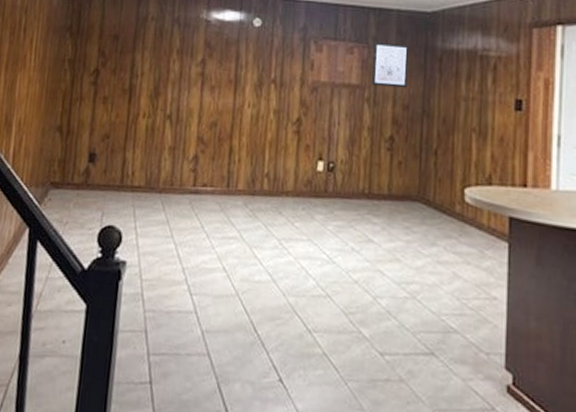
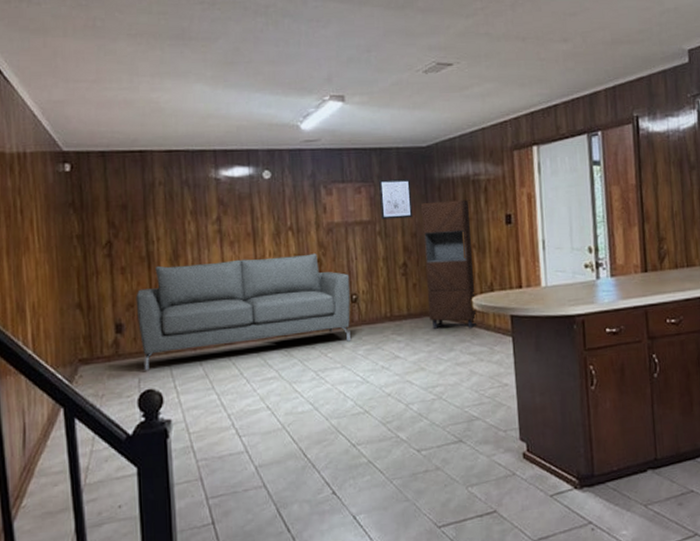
sofa: none [108,100,329,213] -> present [136,253,351,371]
storage cabinet: none [412,74,475,225] -> present [421,200,478,329]

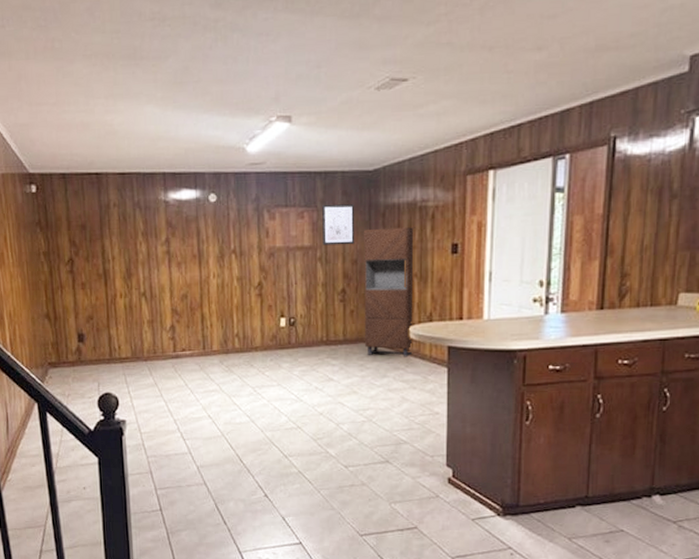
sofa: present [136,253,351,371] -> none [94,277,289,376]

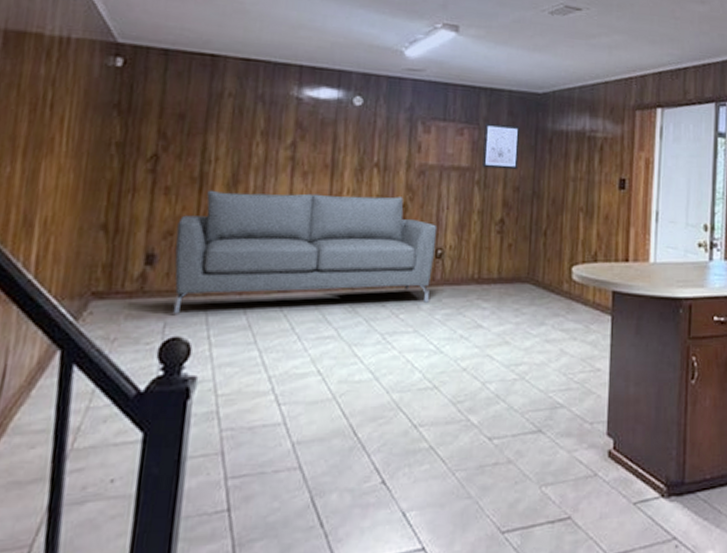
sofa: none [94,277,289,376] -> present [173,189,438,314]
storage cabinet: present [364,227,416,357] -> none [522,155,583,302]

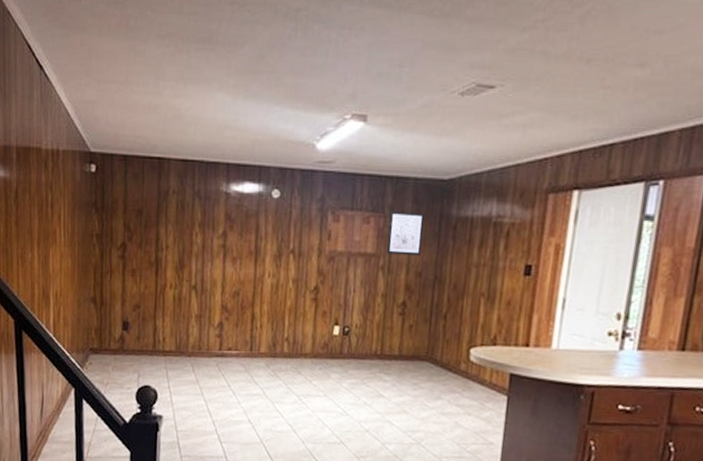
sofa: present [173,189,438,314] -> none [142,272,345,373]

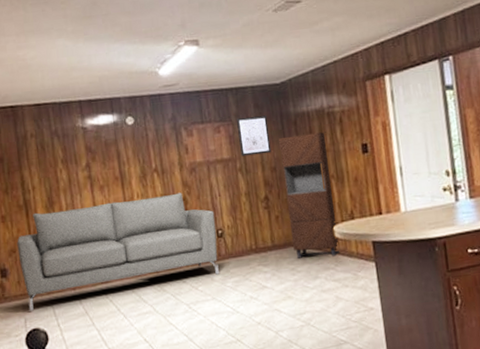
sofa: none [142,272,345,373] -> present [17,192,219,311]
storage cabinet: none [421,241,488,381] -> present [279,132,341,259]

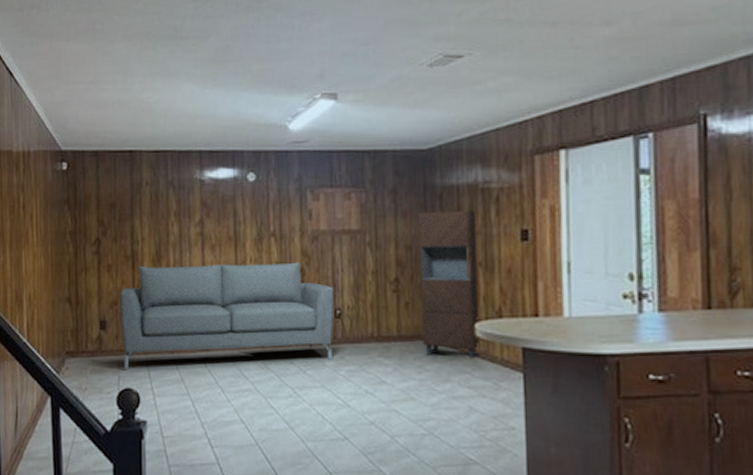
wall art: present [237,115,272,157] -> none [371,184,409,229]

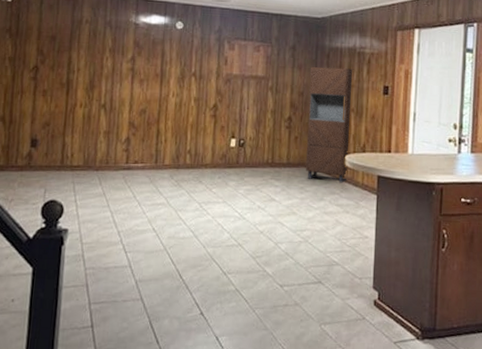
sofa: present [119,262,335,369] -> none [50,92,240,183]

